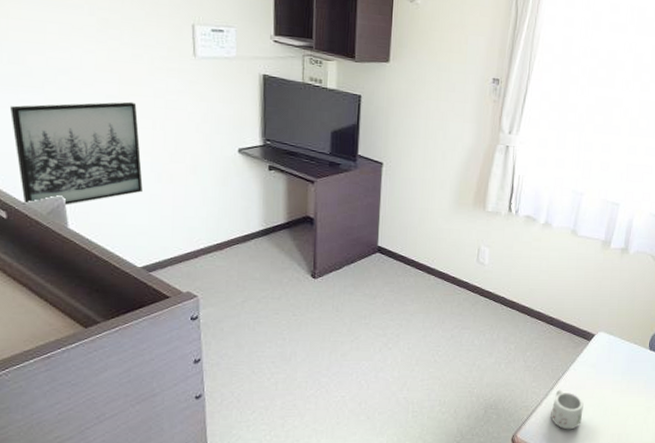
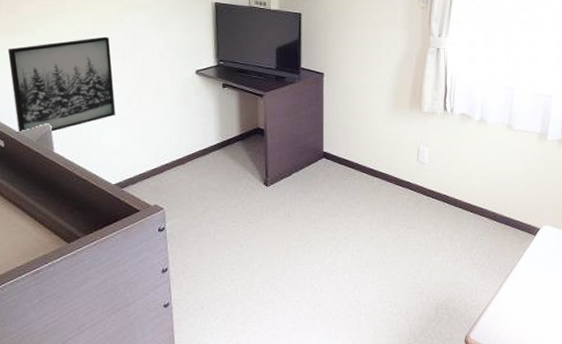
mug: present [550,389,584,430] -> none [502,287,535,329]

